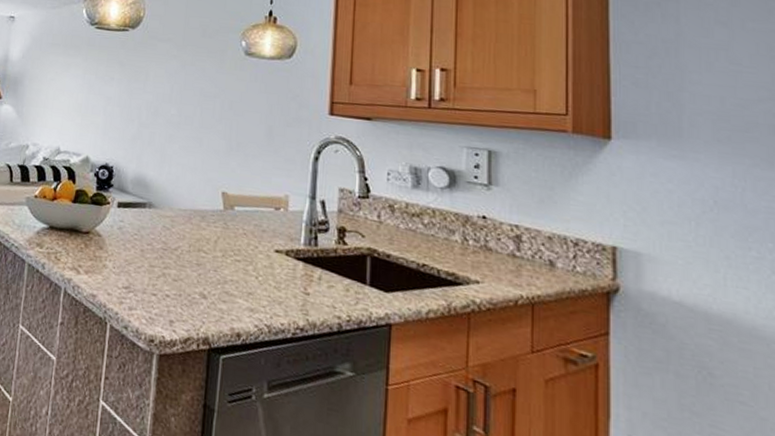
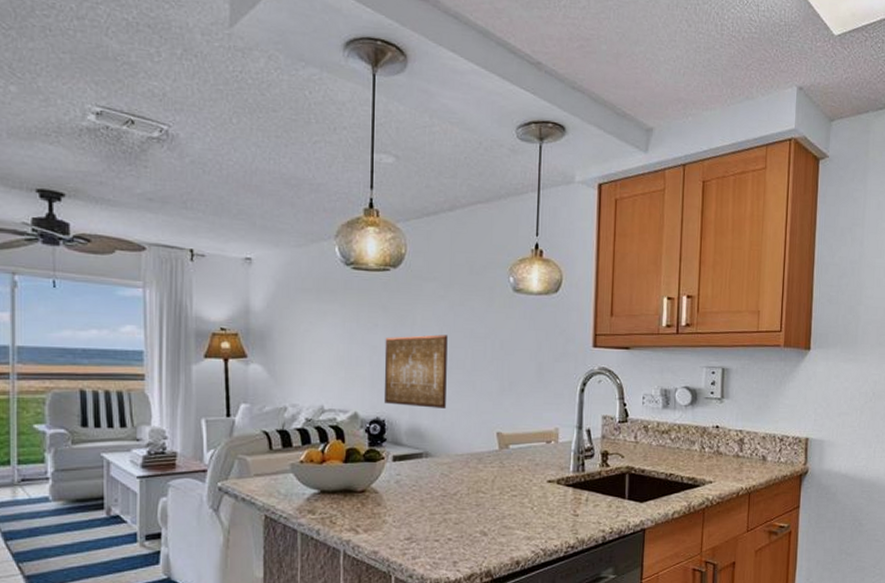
wall art: none [113,90,178,162] -> present [383,334,448,408]

